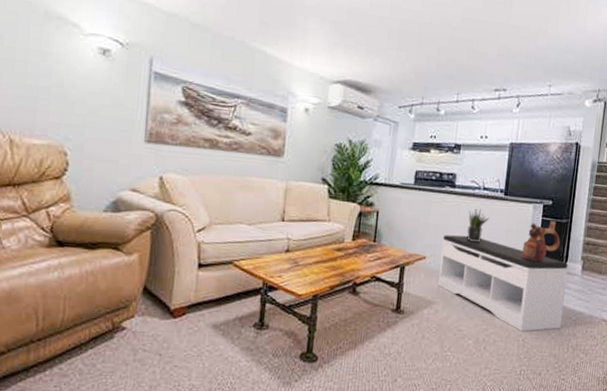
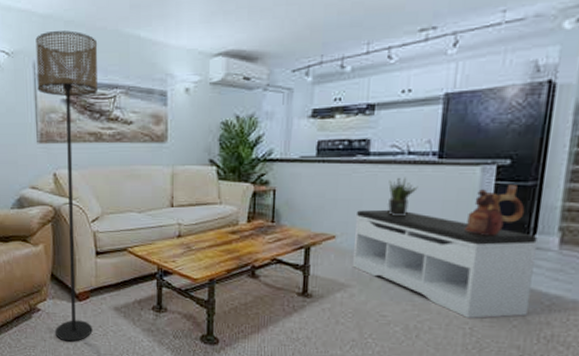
floor lamp: none [141,30,223,365] -> present [35,30,99,342]

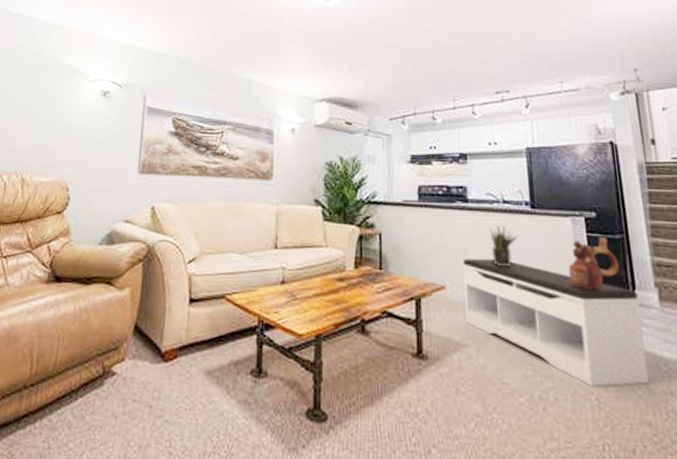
floor lamp: present [35,30,99,342] -> none [131,69,209,419]

